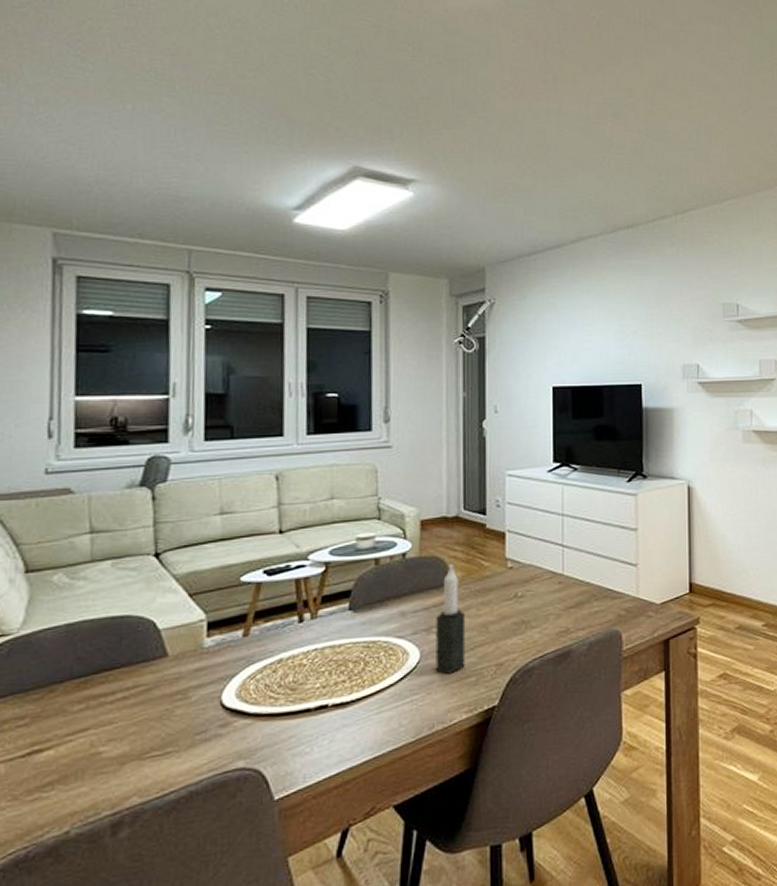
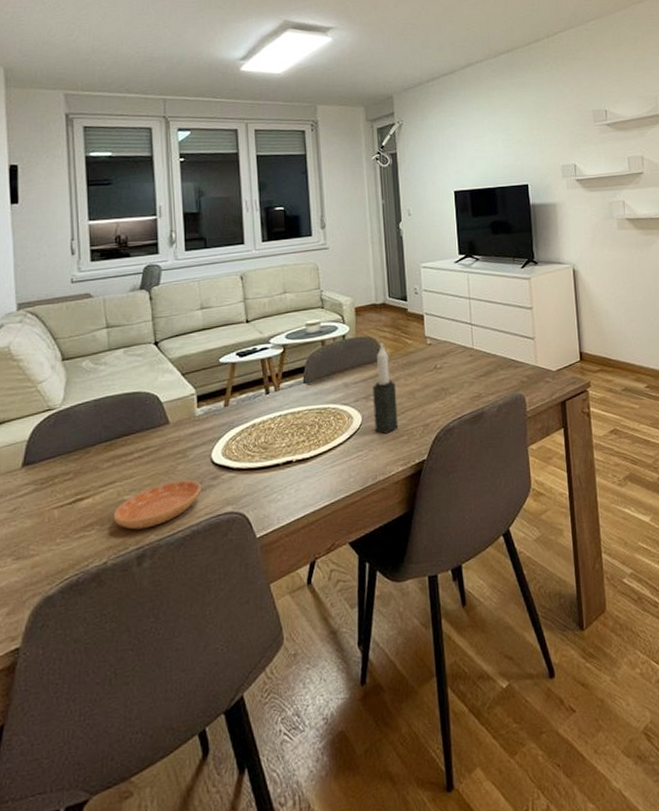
saucer: none [82,727,205,790] -> present [113,479,201,530]

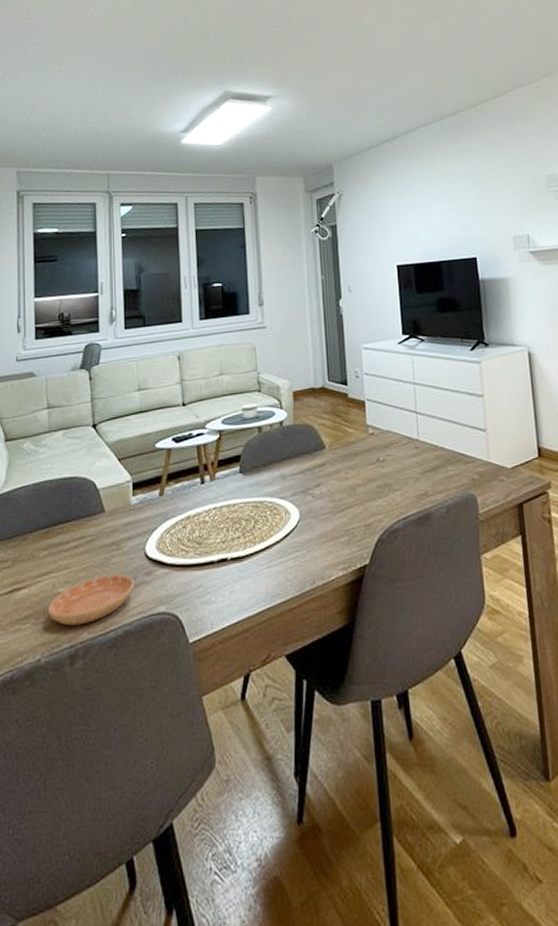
candle: present [372,343,399,434] -> none [311,431,338,533]

